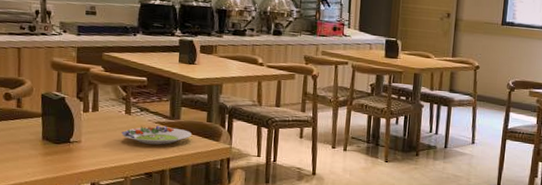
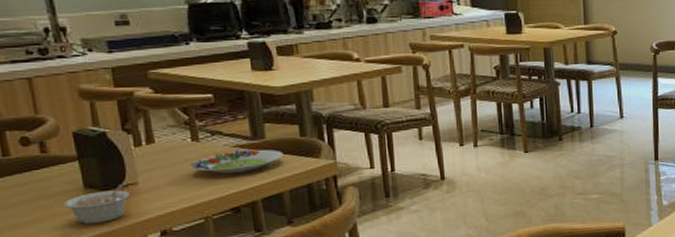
legume: none [26,139,74,170] -> present [64,182,130,224]

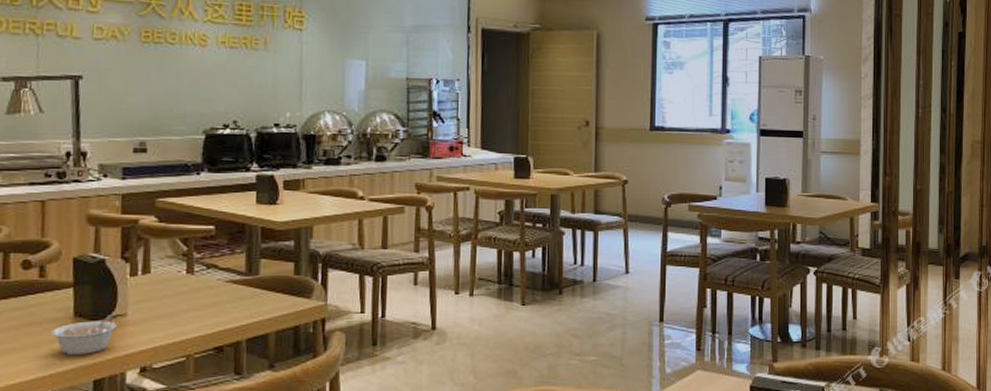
salad plate: present [190,148,283,174] -> none [181,284,274,310]

